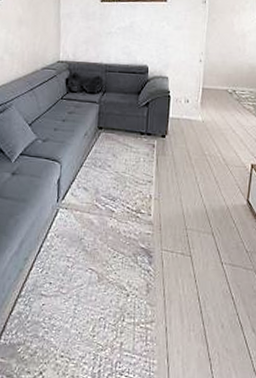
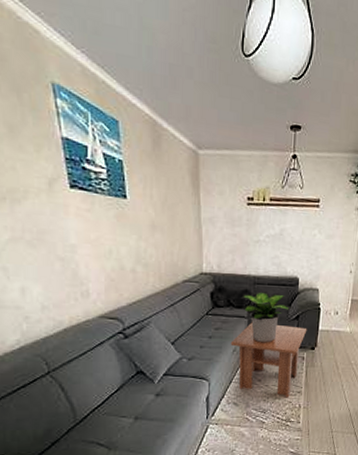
coffee table: none [82,107,158,187] -> present [230,322,307,398]
potted plant: none [92,79,144,129] -> present [240,292,294,343]

